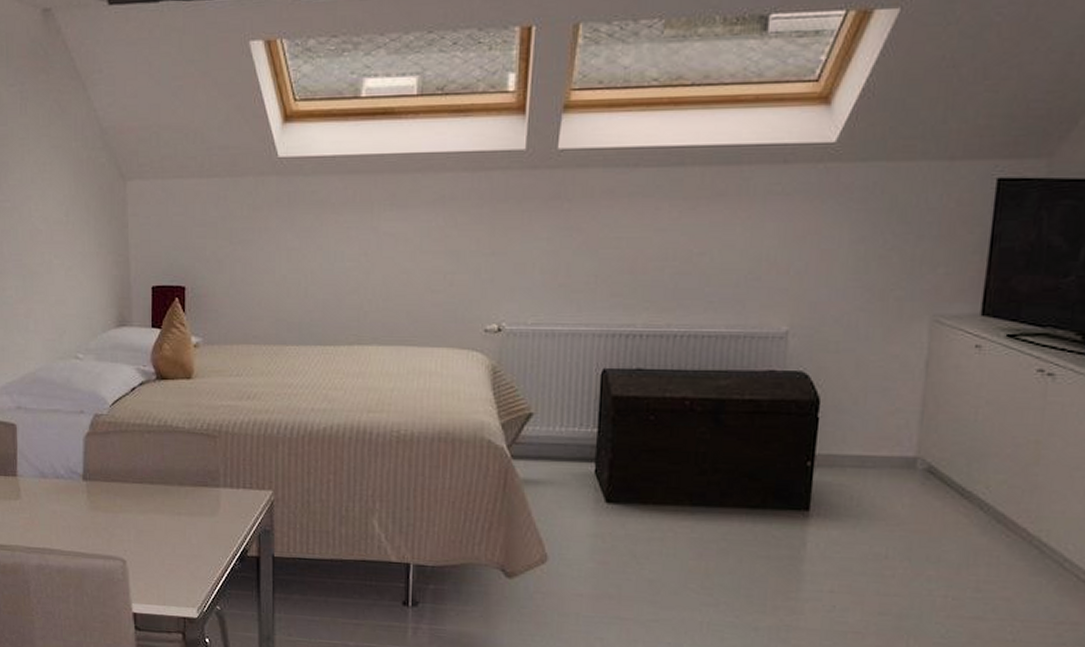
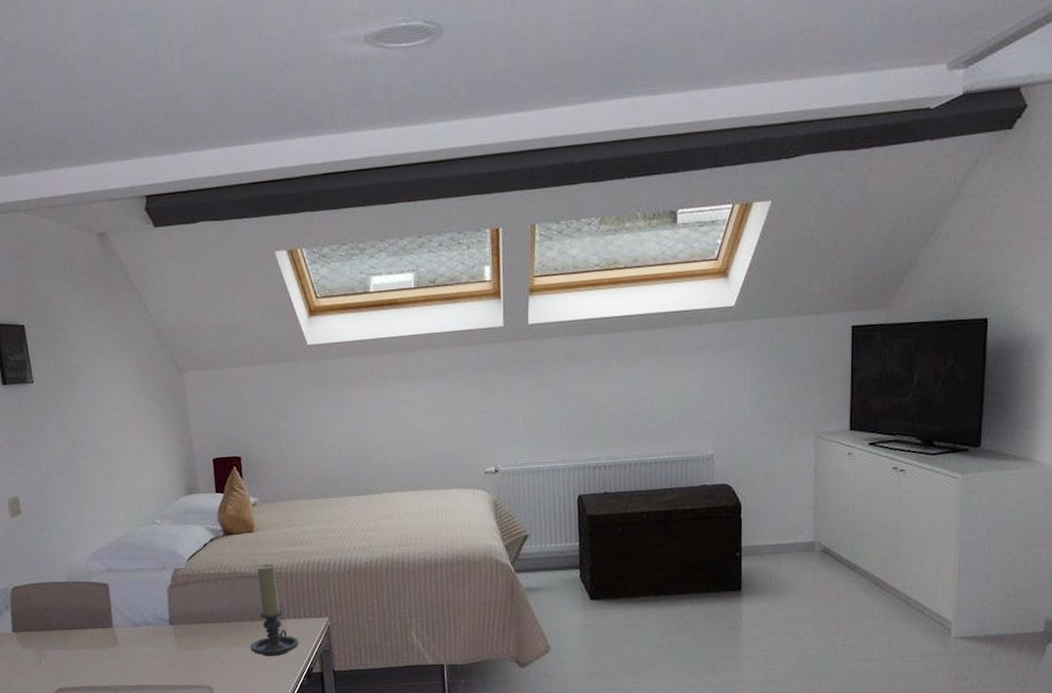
candle holder: none [175,419,234,531] -> present [250,564,299,656]

